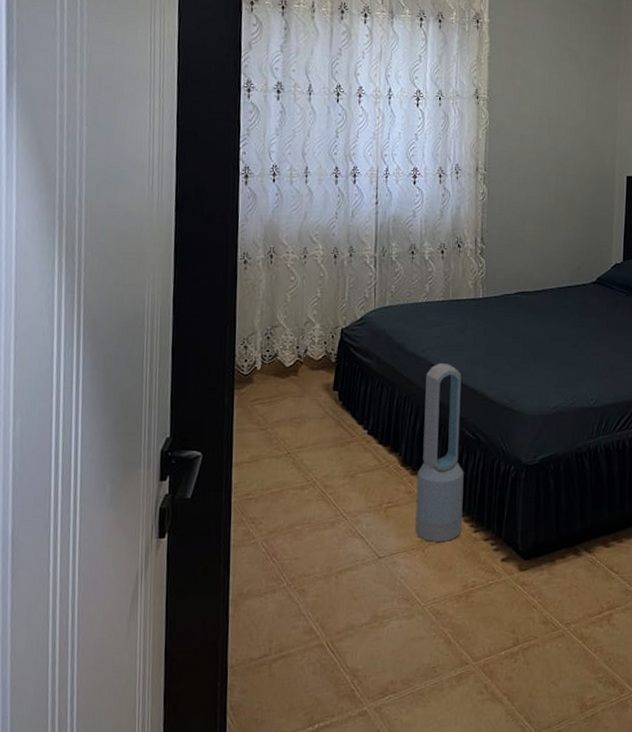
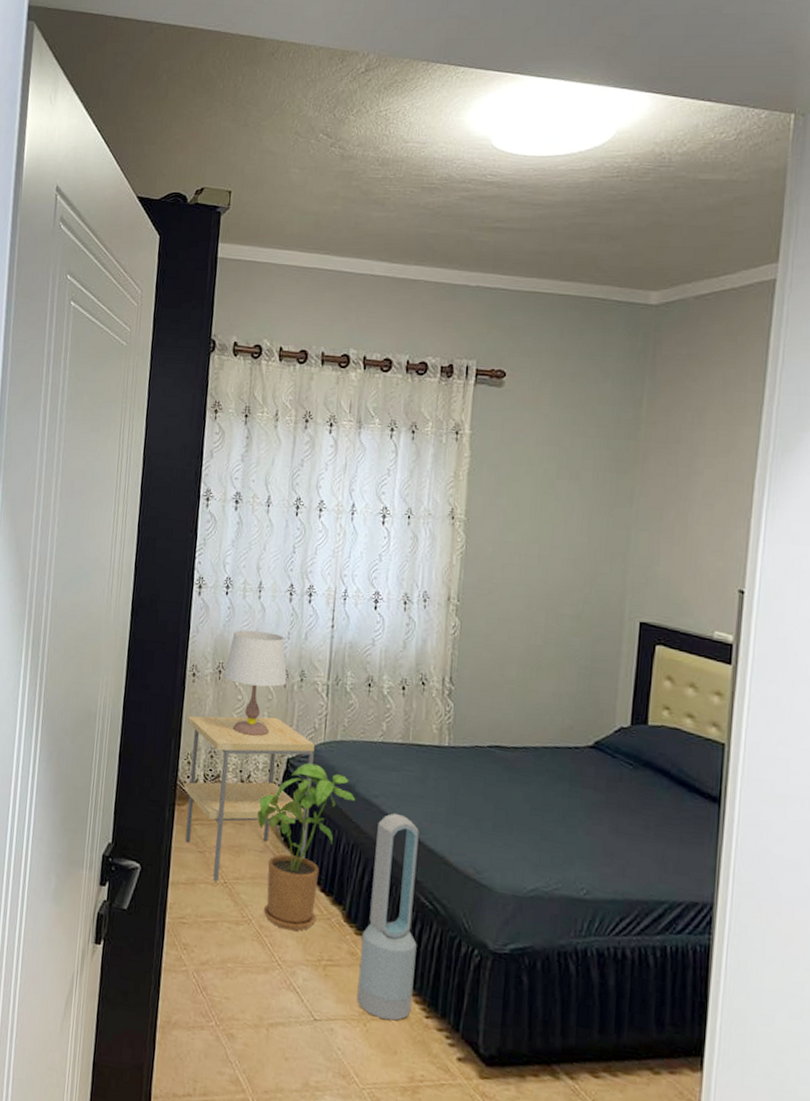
side table: none [241,292,366,454] -> present [184,715,315,882]
table lamp: none [275,214,337,312] -> present [223,630,287,736]
house plant: none [316,330,406,484] -> present [257,763,356,931]

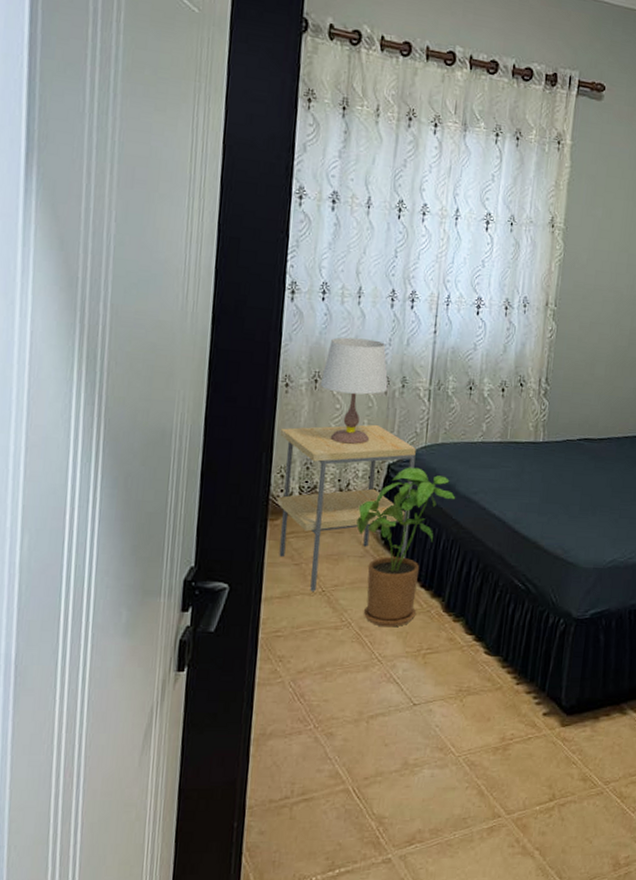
air purifier: present [356,813,419,1021] -> none [454,507,515,692]

